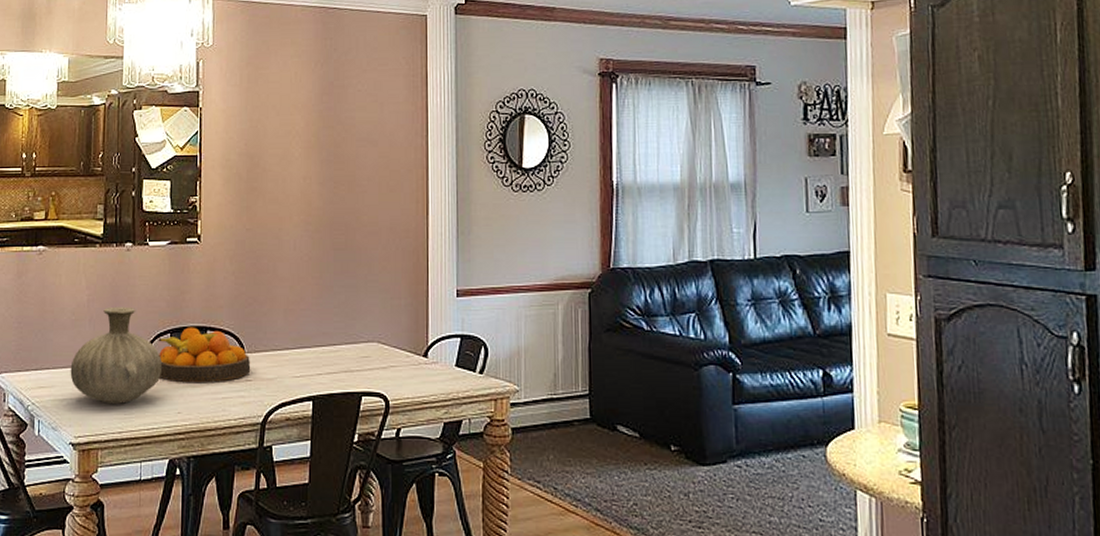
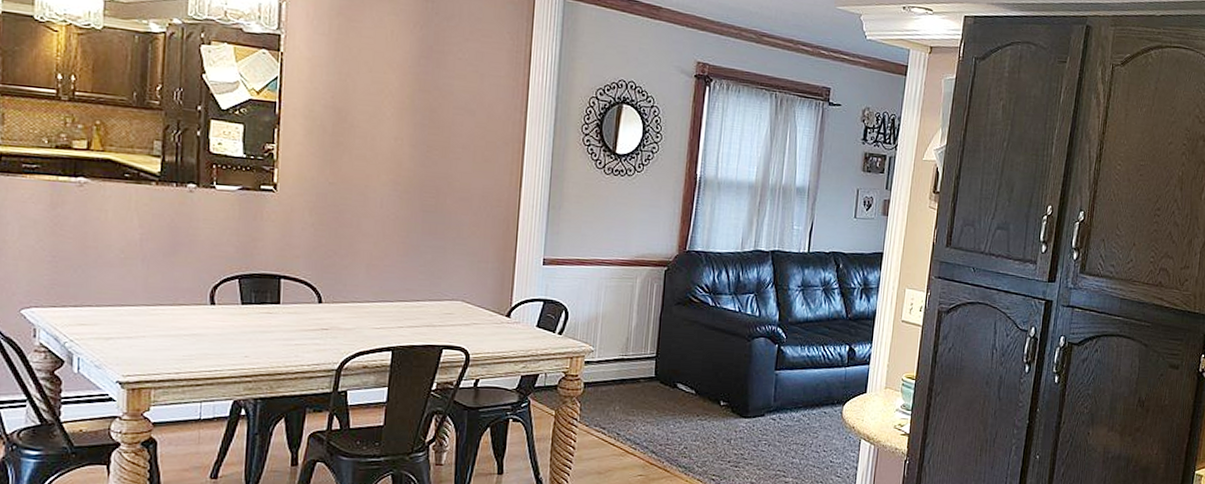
vase: present [70,306,163,404] -> none [117,247,229,345]
fruit bowl: present [158,327,251,382] -> none [224,274,328,329]

